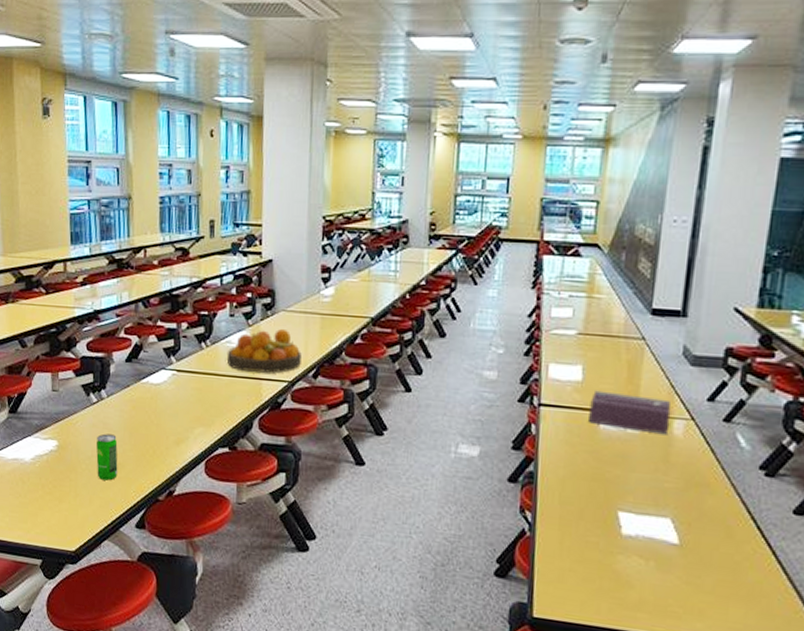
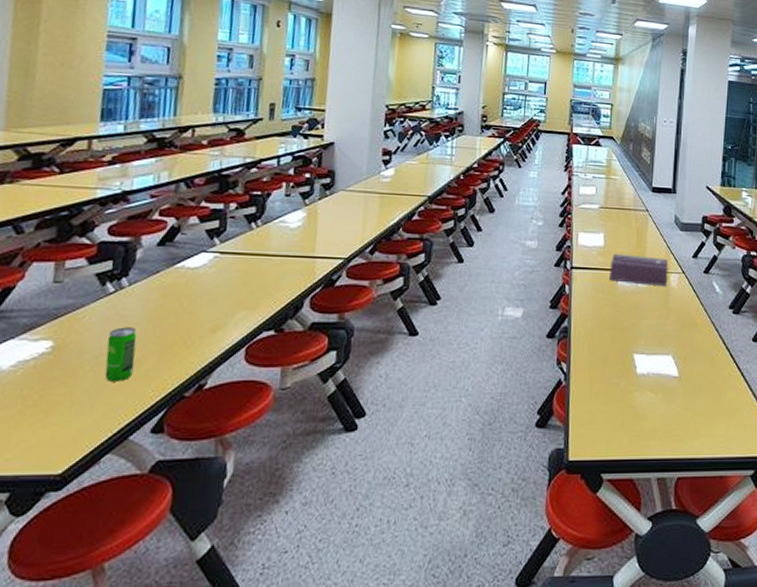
fruit bowl: present [226,328,302,373] -> none [278,207,359,251]

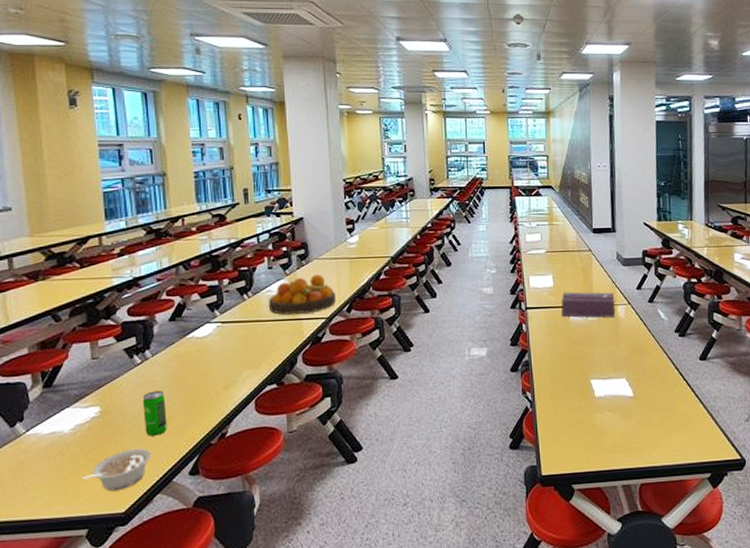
legume: none [13,395,109,447] -> present [81,448,152,491]
fruit bowl: none [278,207,359,251] -> present [268,274,336,315]

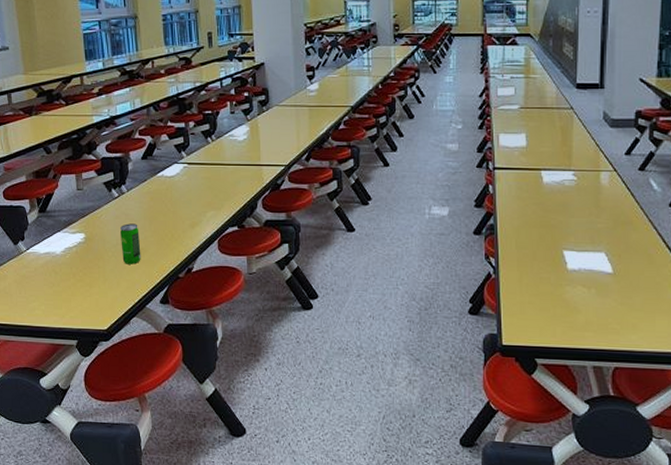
legume: present [81,448,152,491] -> none [71,274,129,310]
fruit bowl: present [268,274,336,315] -> none [230,120,295,159]
tissue box: present [561,292,616,318] -> none [534,153,598,185]

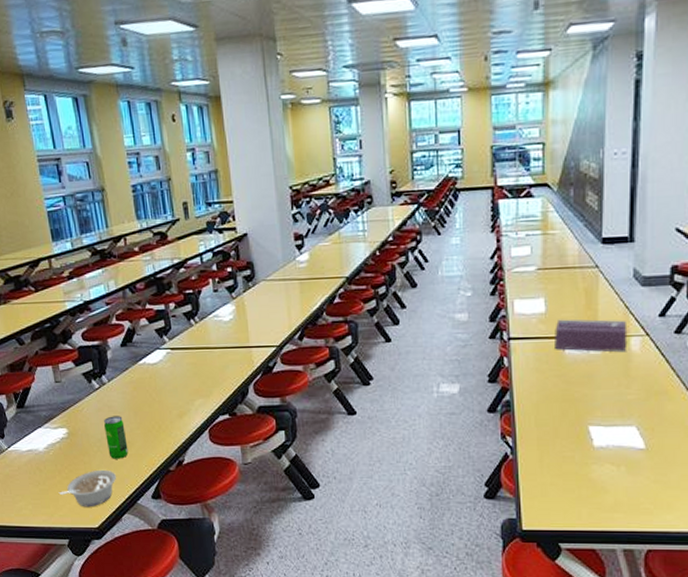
legume: none [71,274,129,310] -> present [58,469,117,507]
tissue box: none [534,153,598,185] -> present [555,319,628,353]

